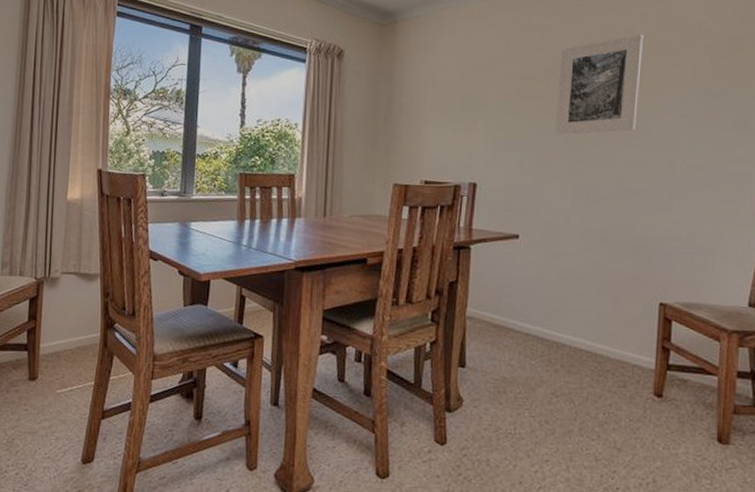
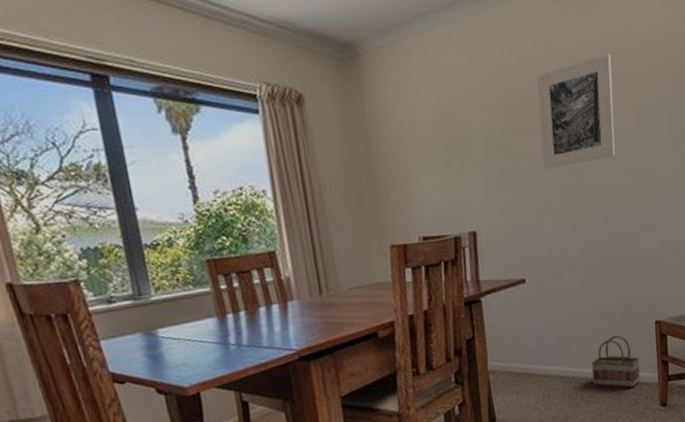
basket: none [577,309,635,368] -> present [592,335,640,388]

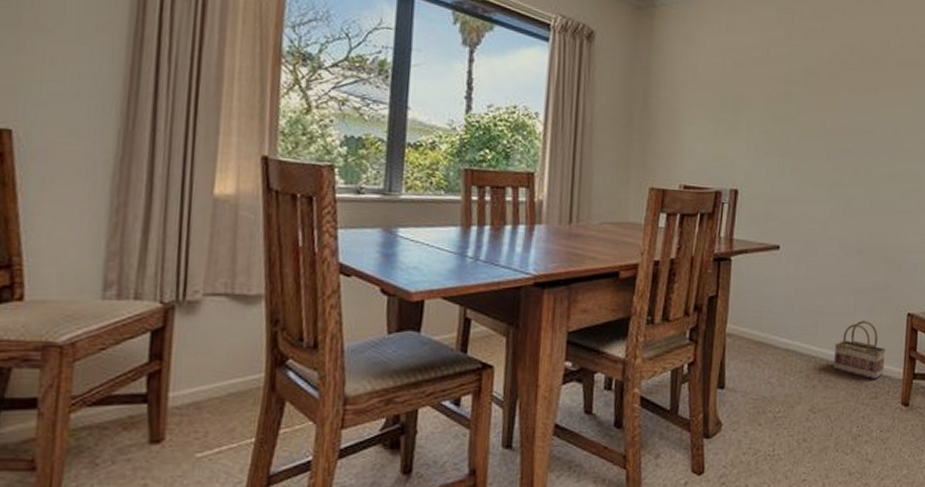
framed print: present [537,54,615,170] -> none [816,46,897,143]

